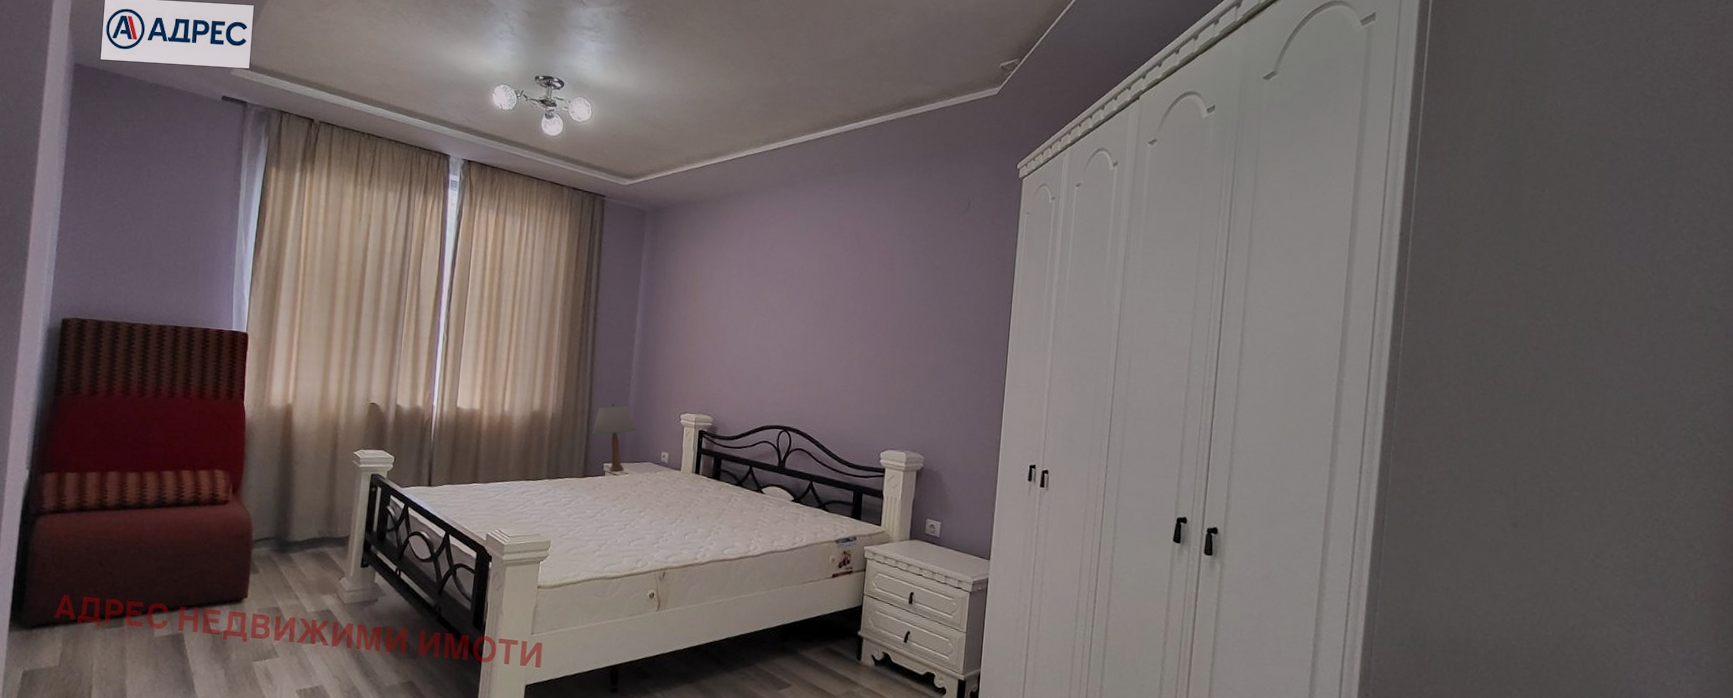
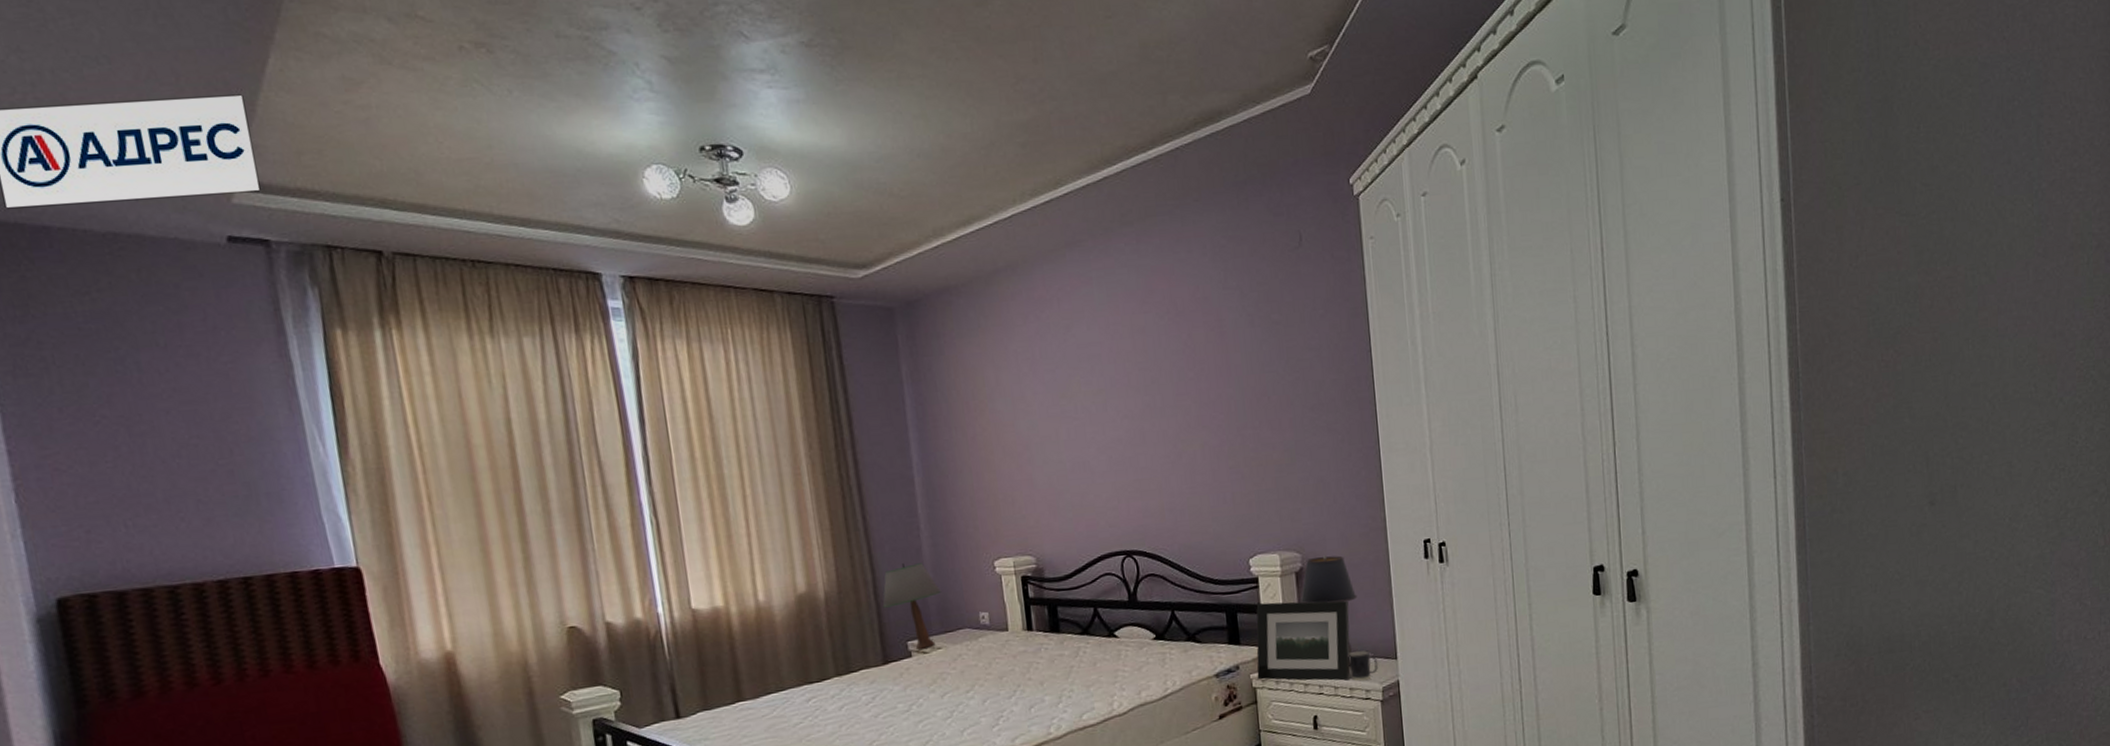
picture frame: none [870,490,957,569] -> present [1256,600,1351,681]
table lamp: none [916,462,965,557] -> present [1300,555,1358,666]
mug: none [948,545,972,572] -> present [1348,650,1378,681]

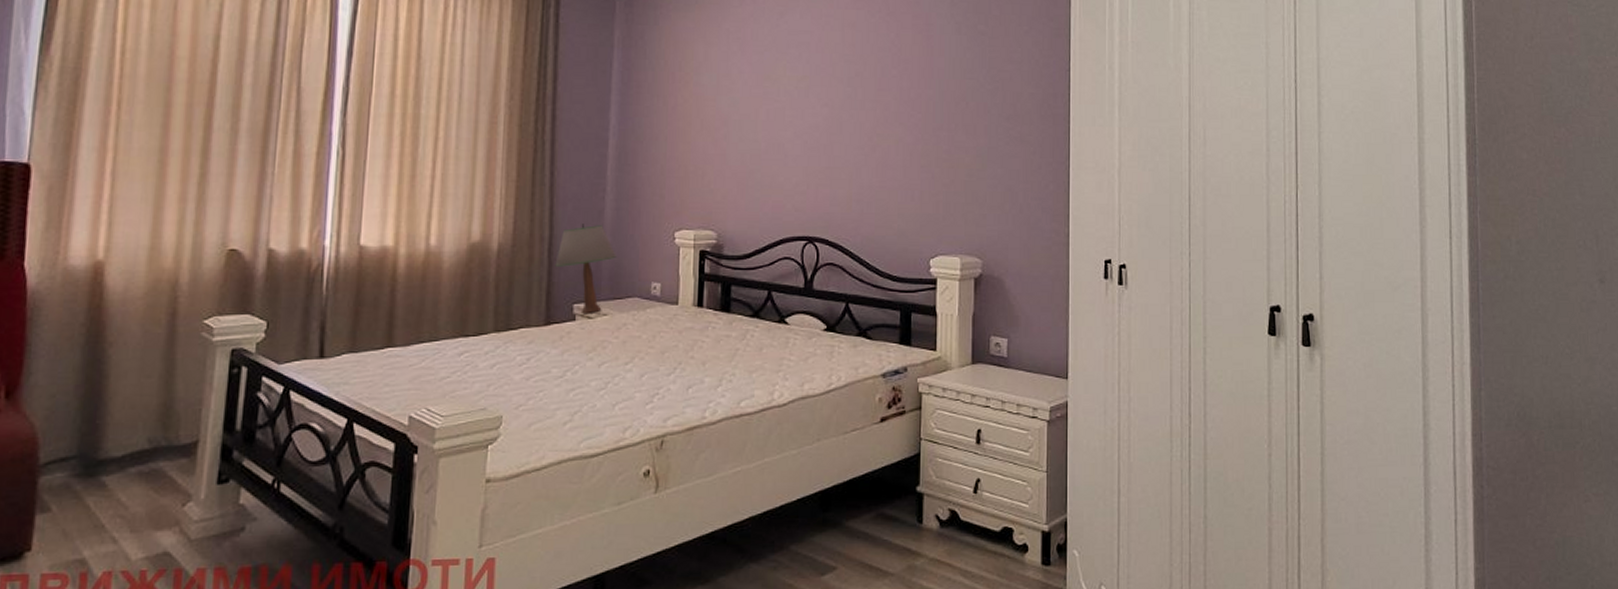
picture frame: present [1256,600,1351,681] -> none [924,306,1024,396]
table lamp: present [1300,555,1358,666] -> none [976,264,1034,381]
mug: present [1348,650,1378,681] -> none [1018,365,1047,398]

